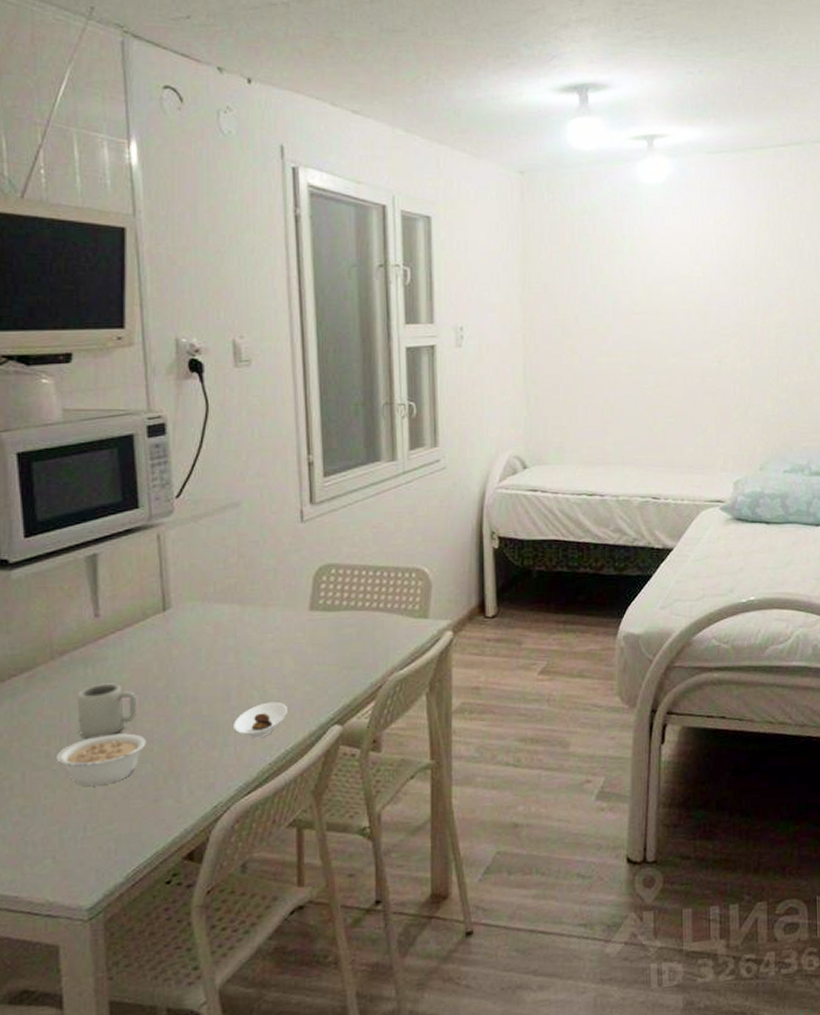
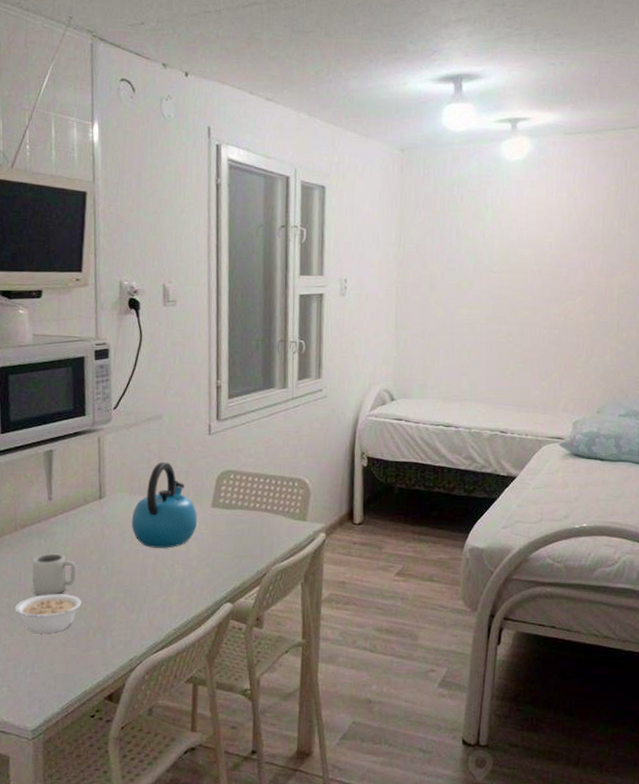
kettle: none [206,560,293,666] -> present [131,462,198,548]
saucer: present [234,701,287,739] -> none [148,579,190,608]

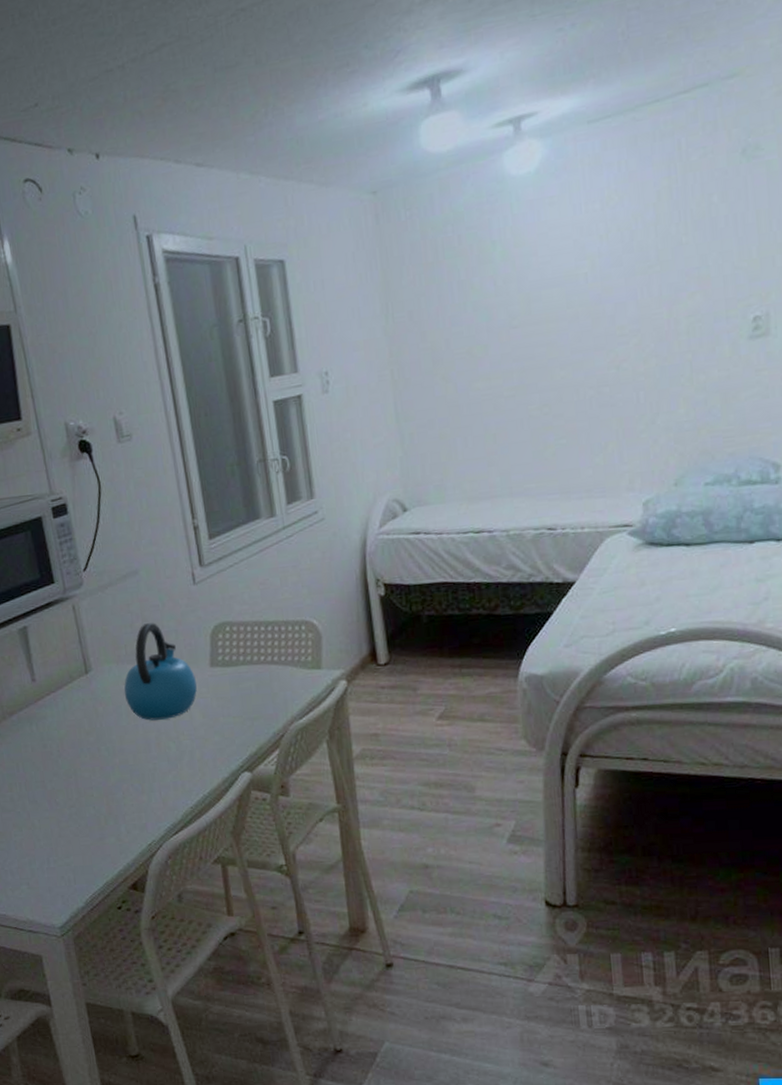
legume: present [15,594,82,634] -> none [19,781,87,826]
cup: present [32,553,76,596] -> none [27,738,76,786]

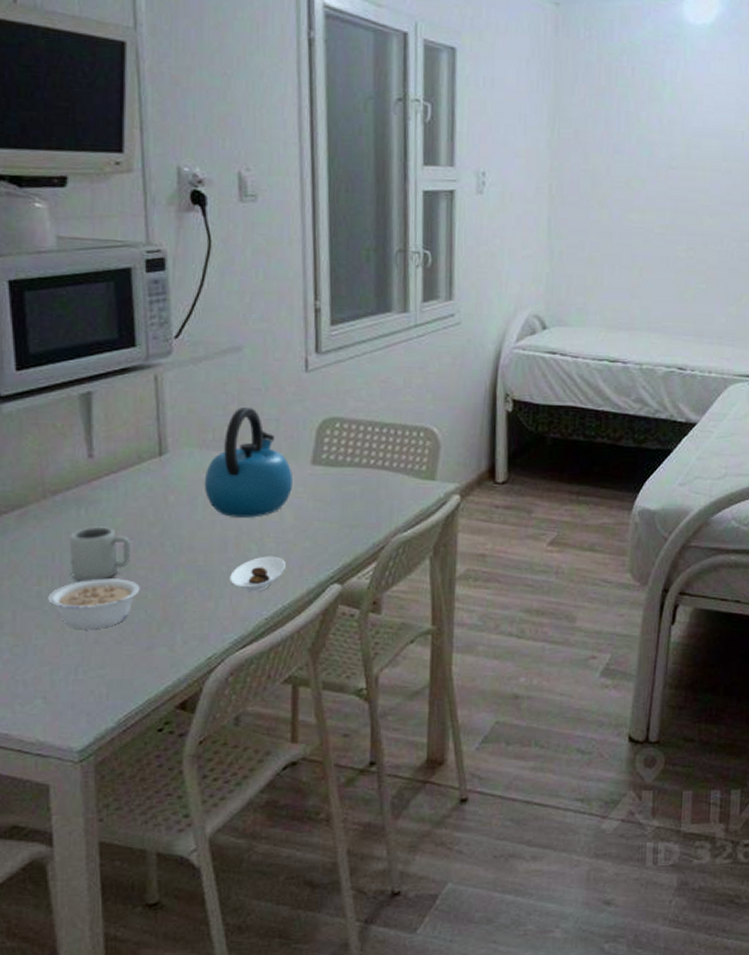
legume: none [19,781,87,826] -> present [48,578,140,630]
cup: none [27,738,76,786] -> present [69,526,130,581]
saucer: none [156,751,201,785] -> present [230,556,286,592]

